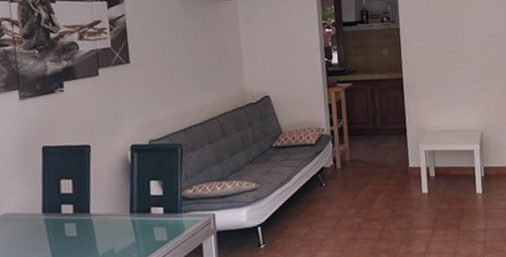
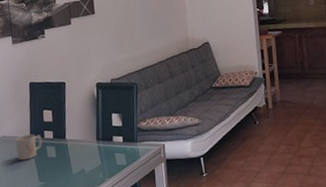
mug: none [23,209,59,243] -> present [16,134,42,161]

